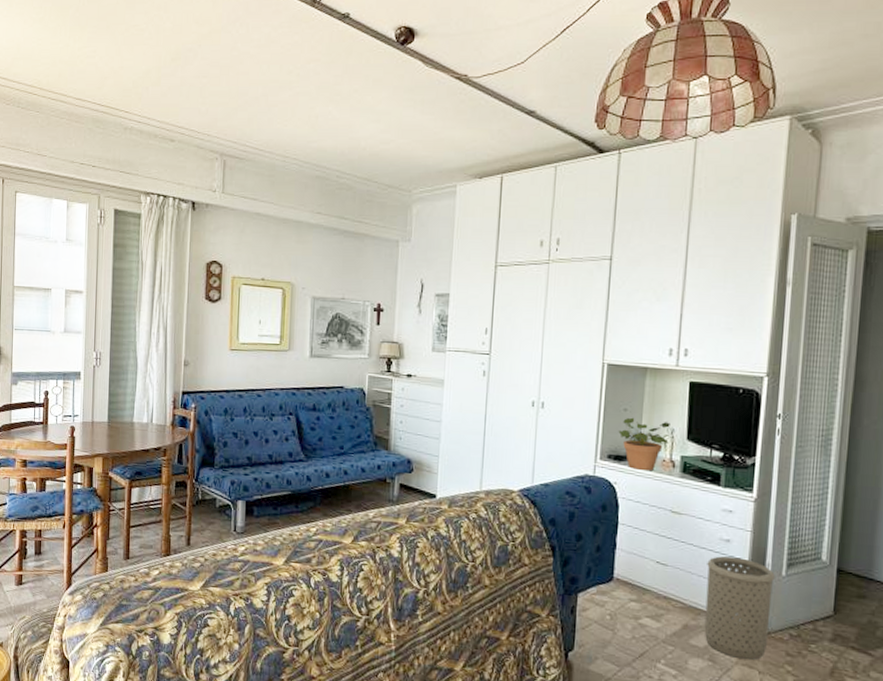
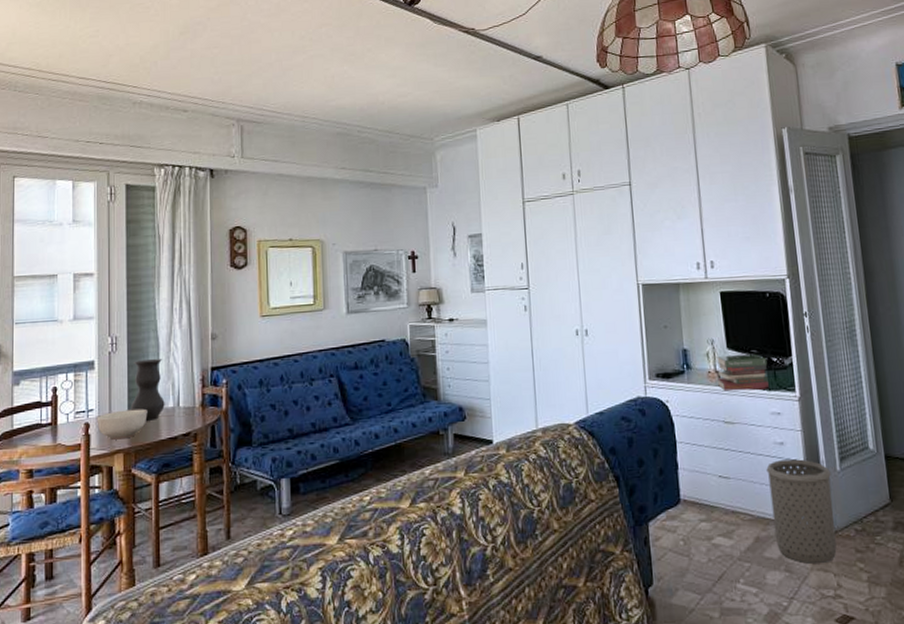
bowl: none [81,419,125,445] -> present [97,408,148,440]
vase: none [110,376,140,432] -> present [130,358,165,421]
potted plant: present [618,417,674,472] -> none [662,332,715,386]
books: none [670,445,728,486] -> present [717,354,770,392]

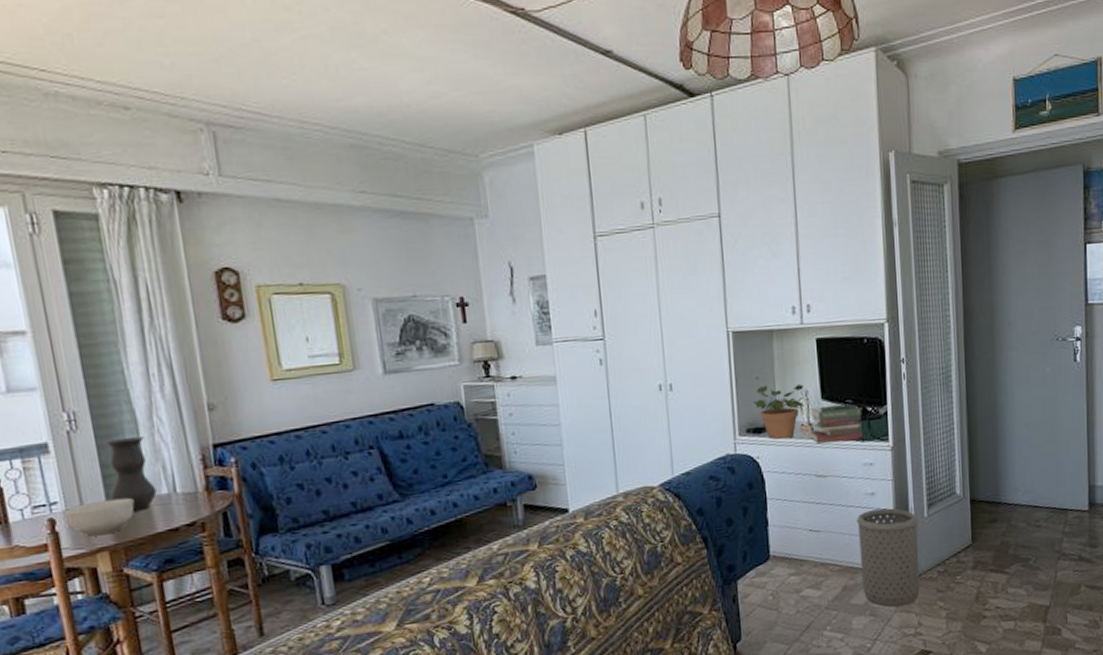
potted plant: none [662,332,715,386] -> present [753,383,809,440]

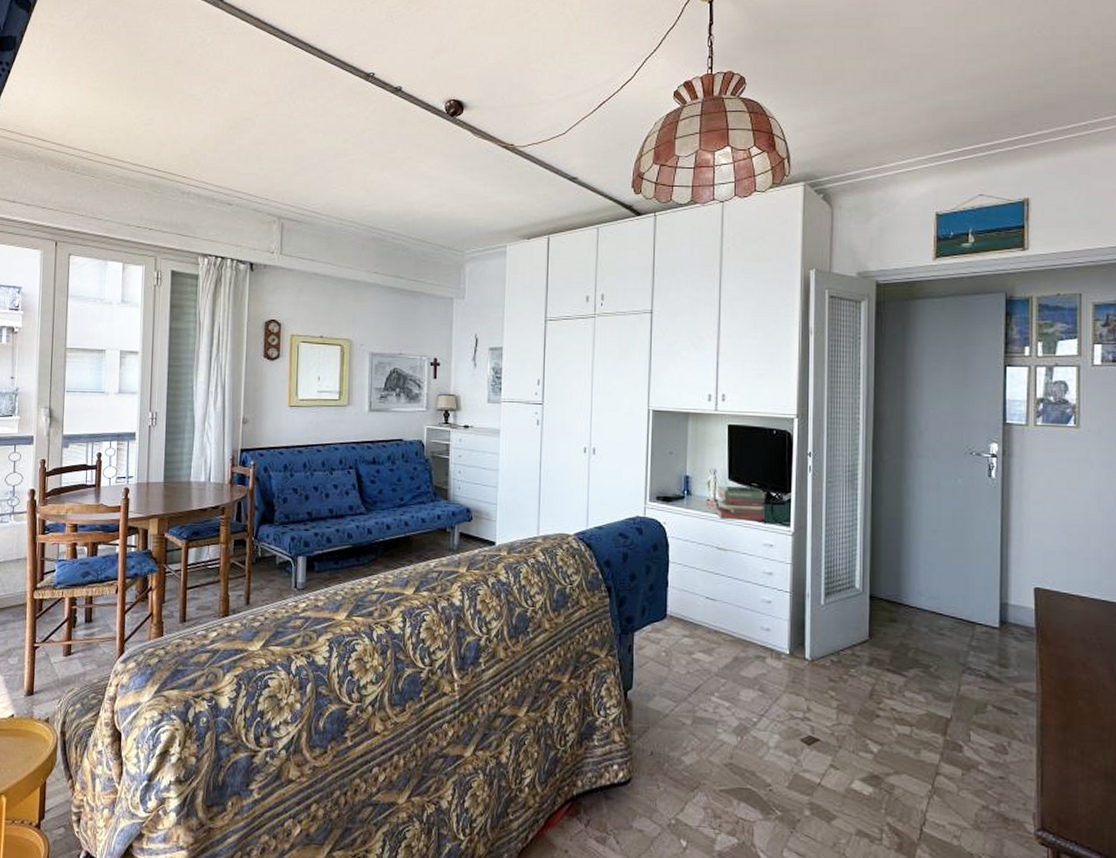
bowl: present [64,497,135,537] -> none [135,479,181,506]
vase: present [103,436,157,512] -> none [166,435,198,492]
potted plant: present [753,383,809,440] -> none [665,460,716,511]
laundry basket: present [856,508,920,607] -> none [753,589,815,687]

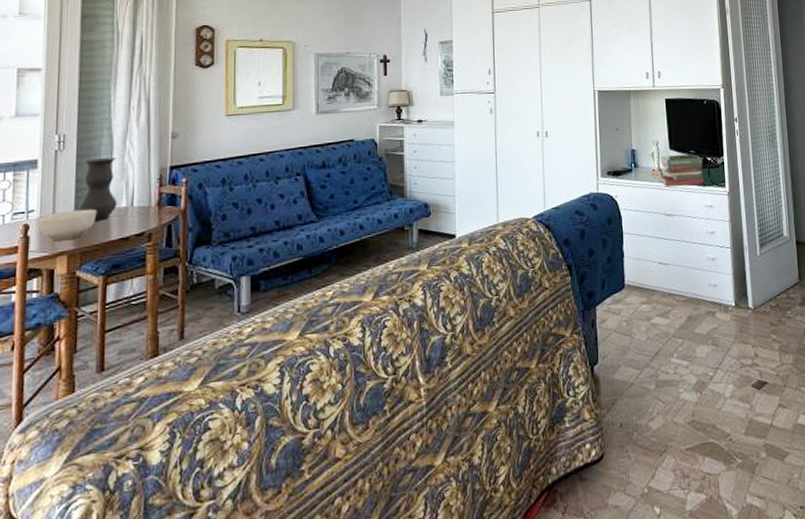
bowl: none [135,479,181,506] -> present [38,208,97,242]
vase: none [166,435,198,492] -> present [77,157,117,221]

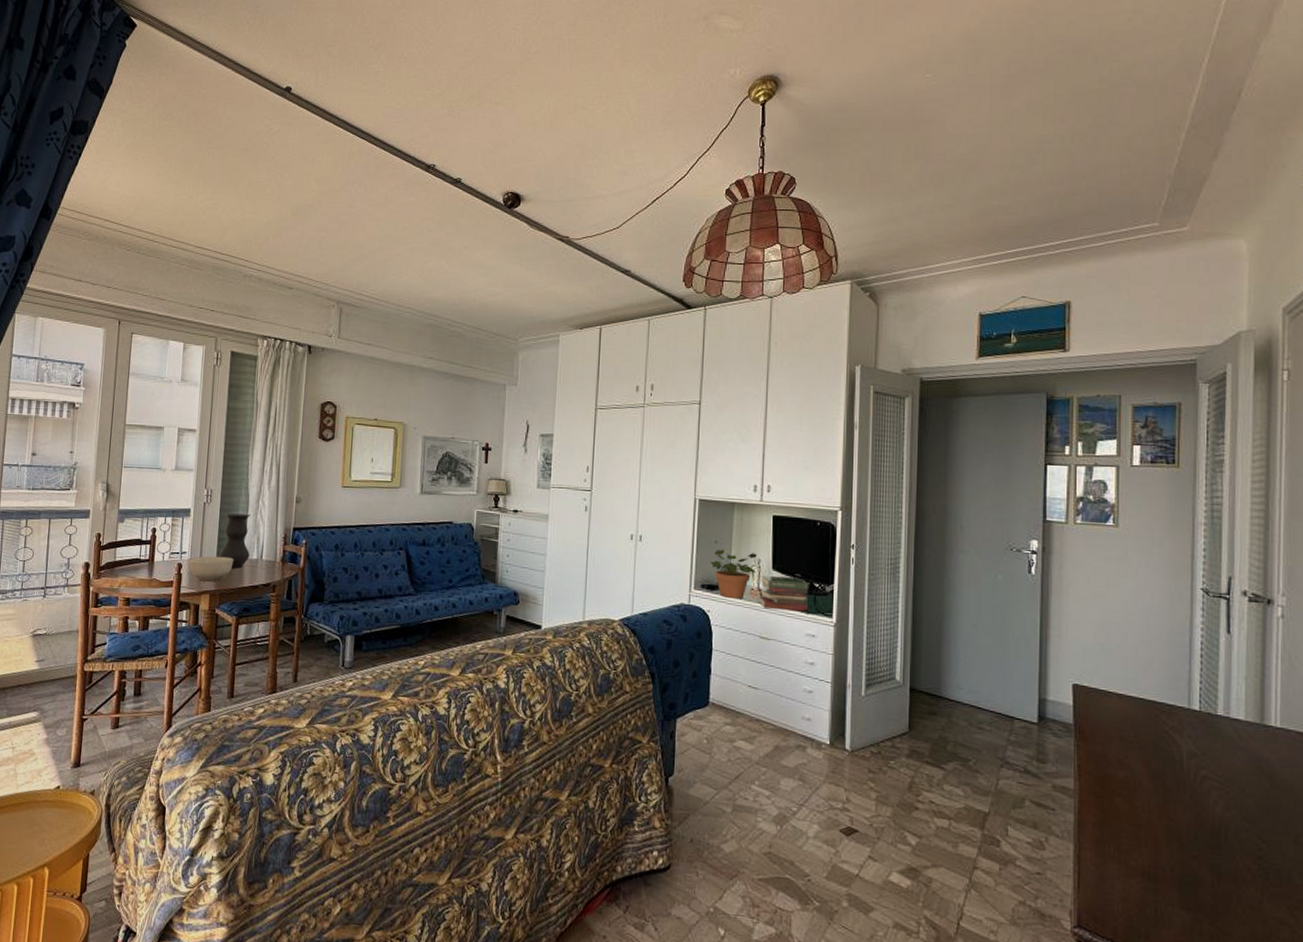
potted plant: none [613,135,659,182] -> present [710,549,760,600]

